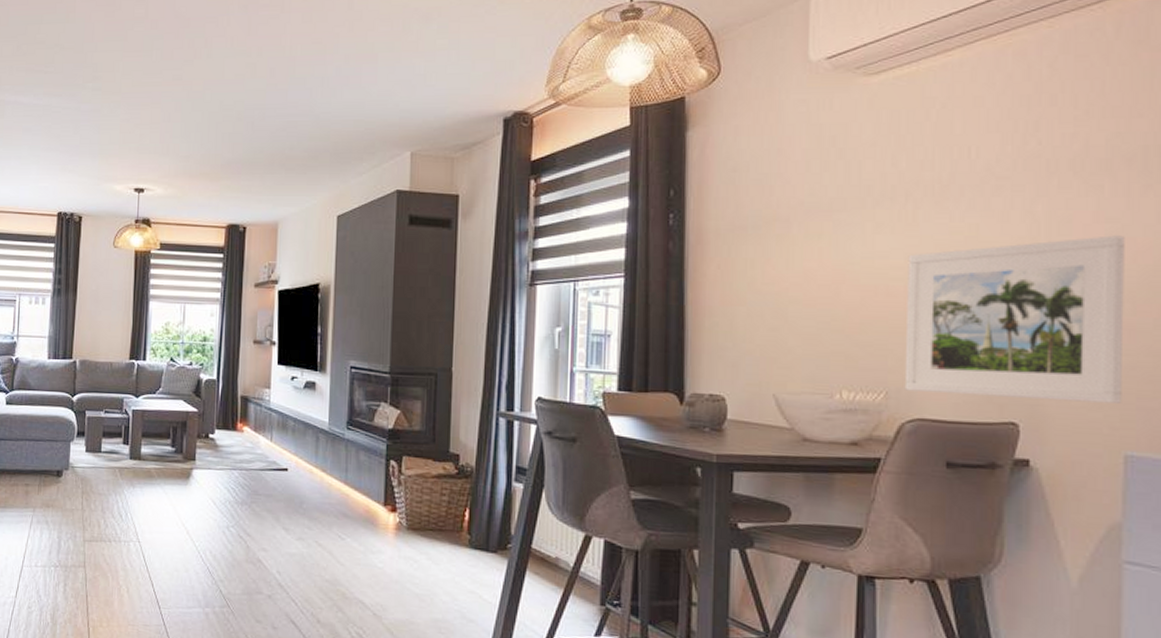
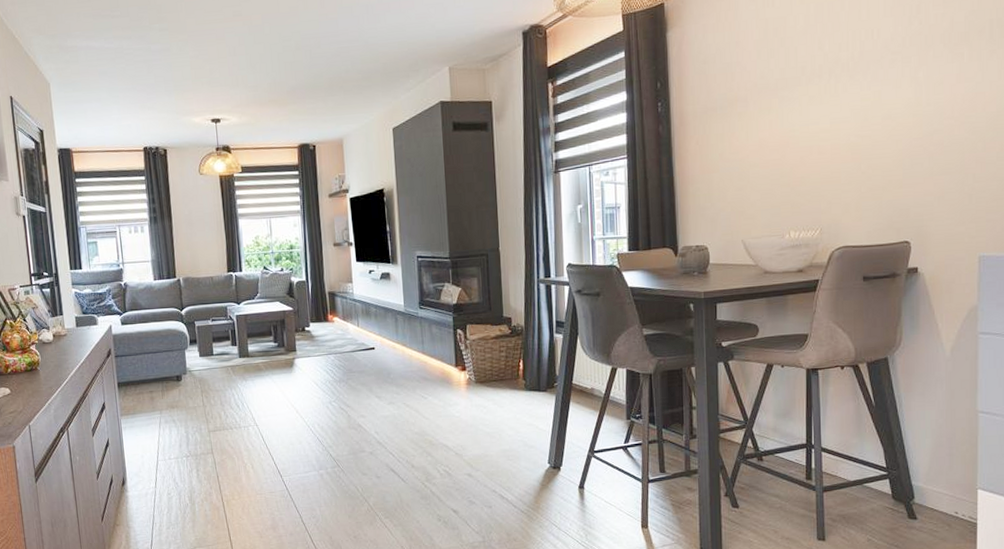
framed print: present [904,235,1125,404] -> none [832,91,978,226]

